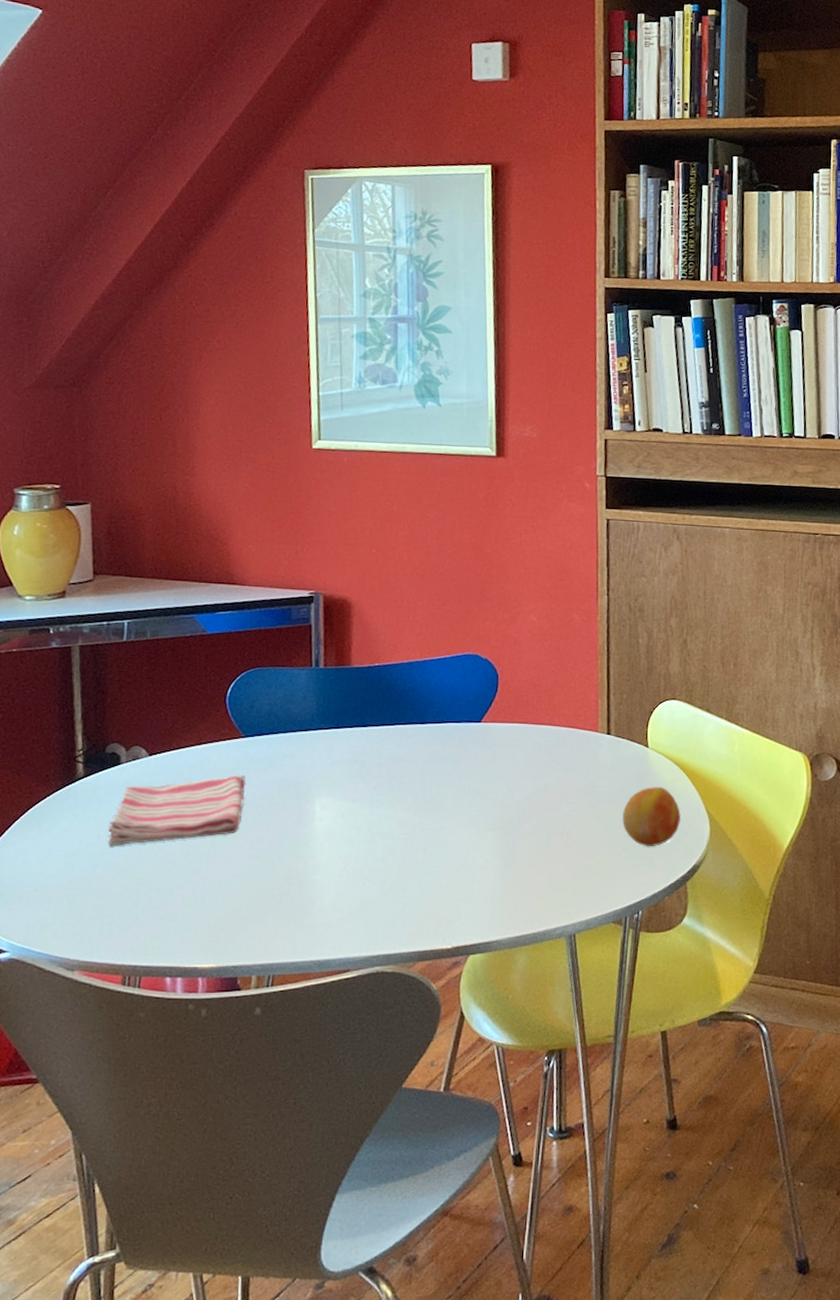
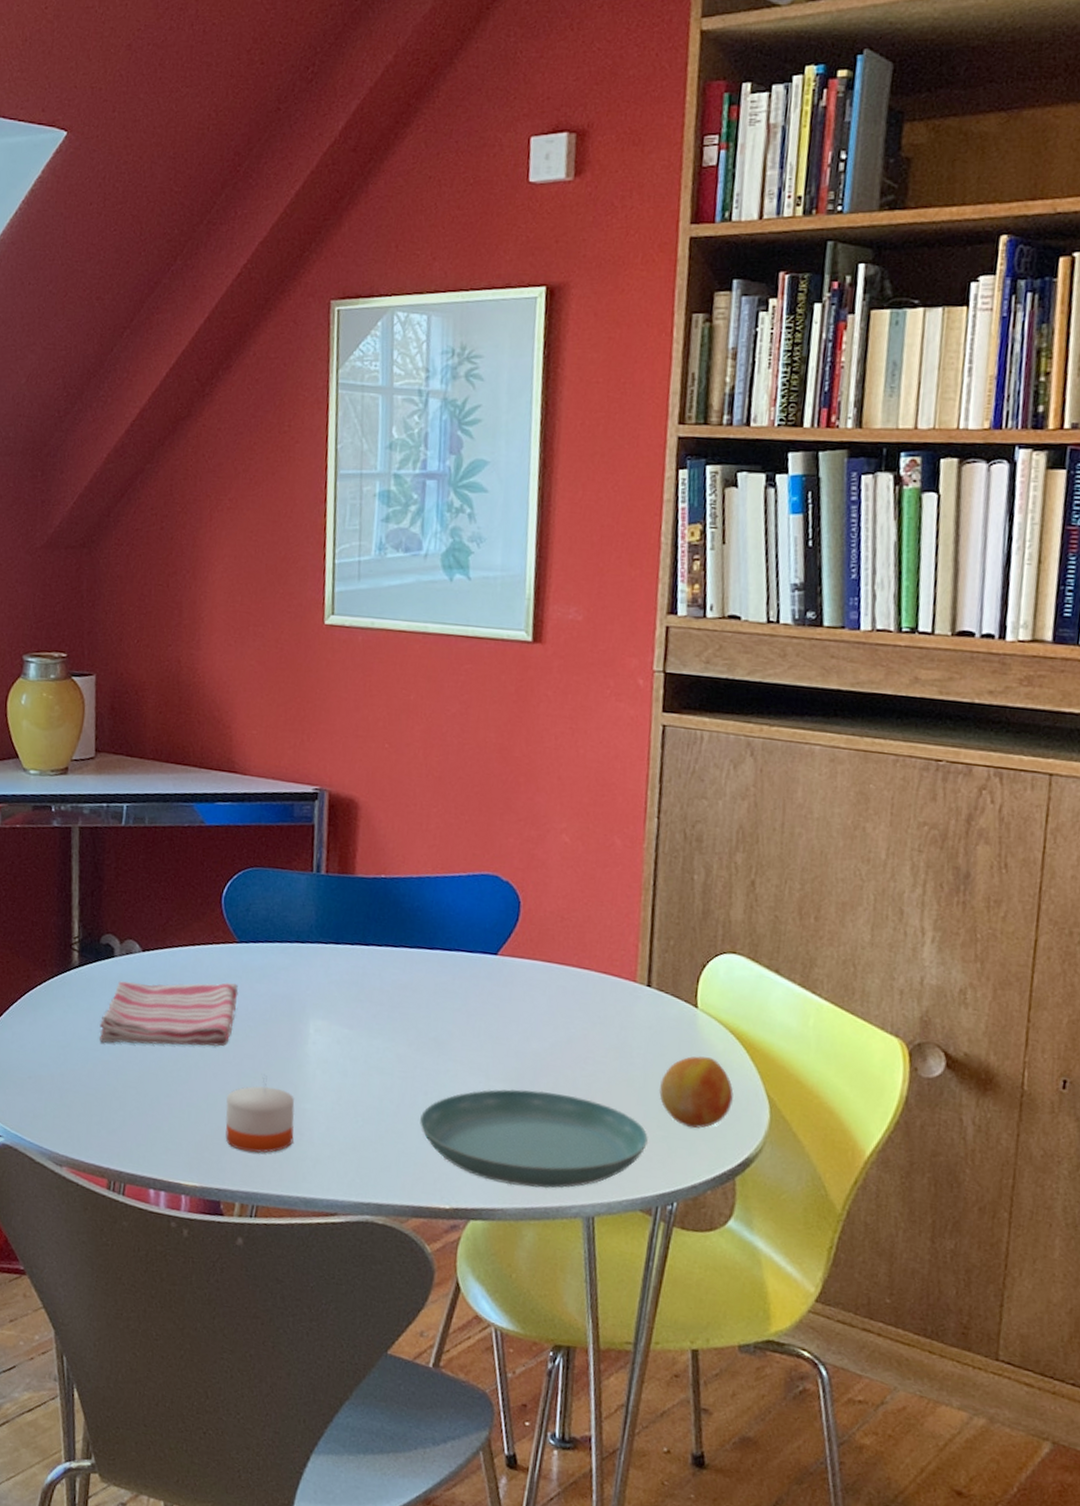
candle: none [239,857,306,927] -> present [225,1078,295,1153]
saucer: none [421,833,616,919] -> present [420,1089,649,1189]

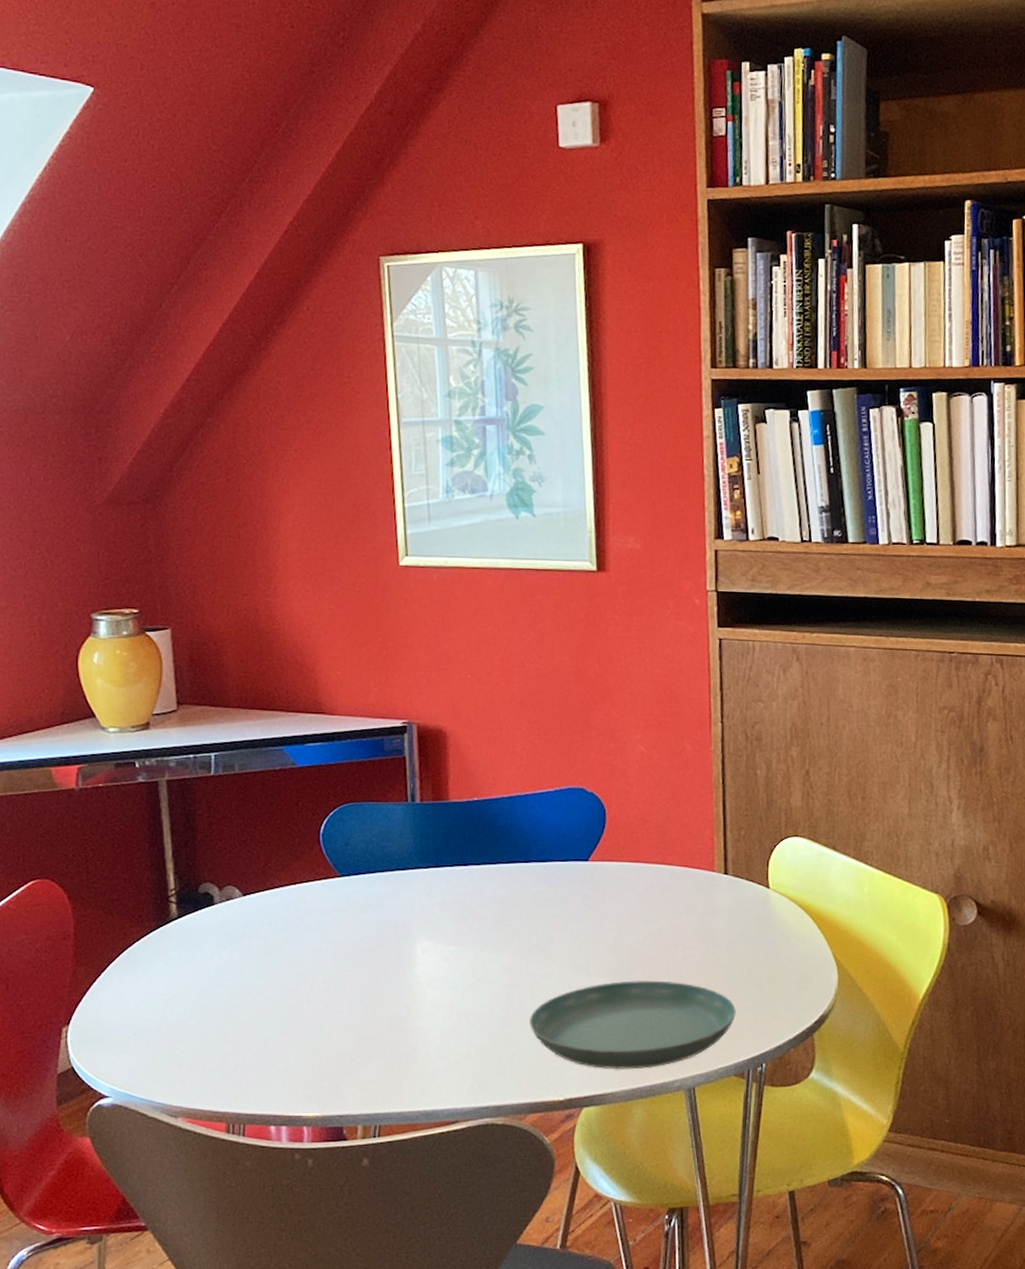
dish towel: present [99,981,239,1047] -> none [205,916,344,990]
candle: present [225,1078,295,1153] -> none [341,1003,410,1076]
fruit: present [659,1056,734,1129] -> none [743,931,807,996]

